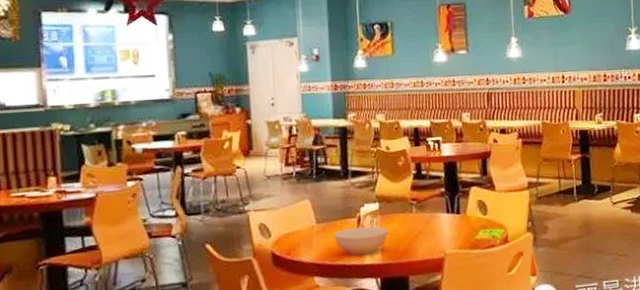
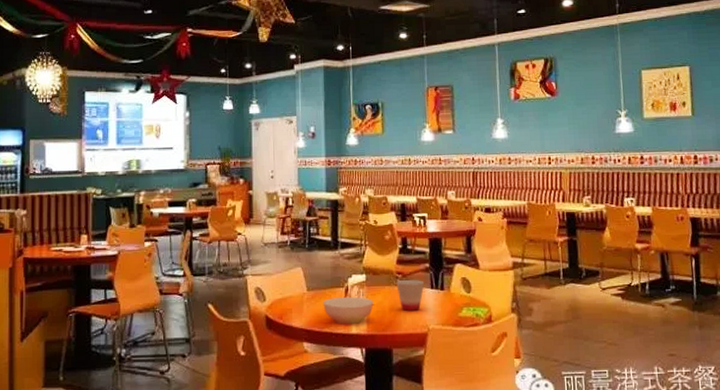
cup: none [411,205,441,238] -> present [396,279,425,312]

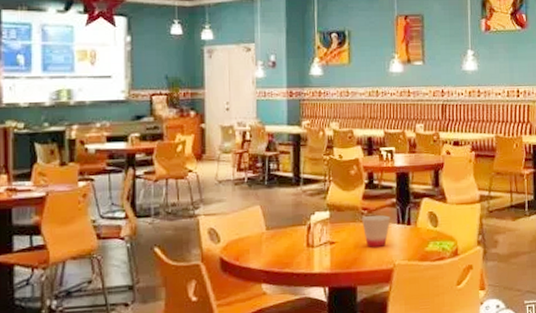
bowl: present [323,296,374,324] -> none [283,234,338,264]

